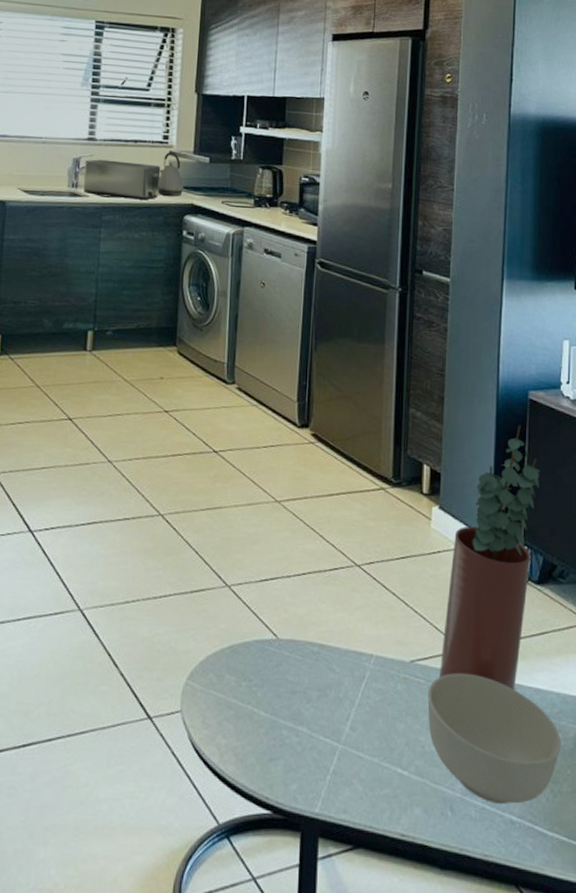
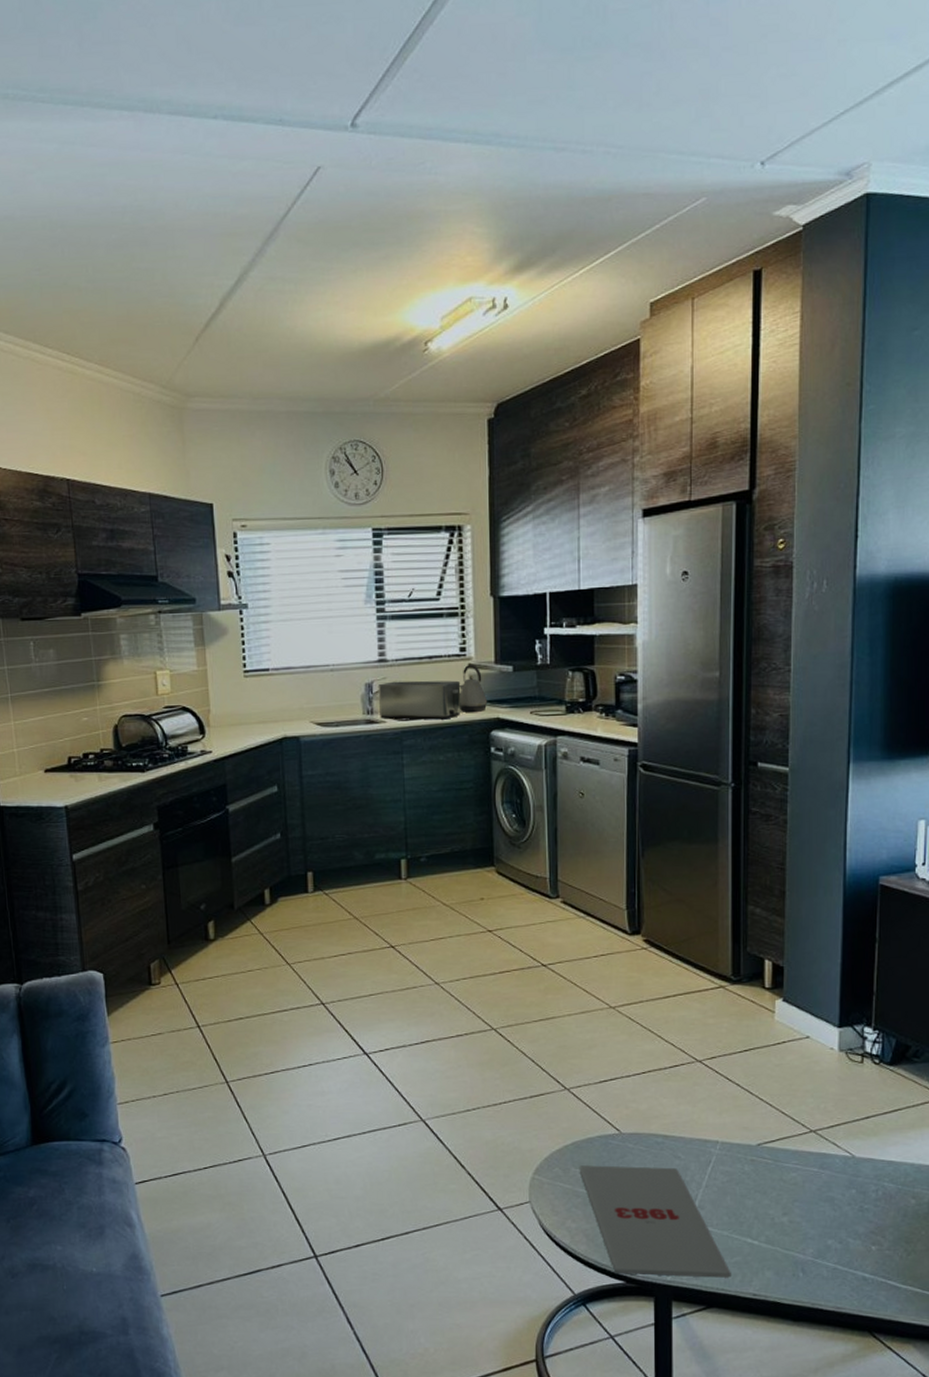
magazine: none [233,673,380,813] -> present [579,1165,731,1278]
bowl: present [427,672,561,805] -> none [776,1151,915,1264]
vase: present [440,425,541,691] -> none [788,912,893,1165]

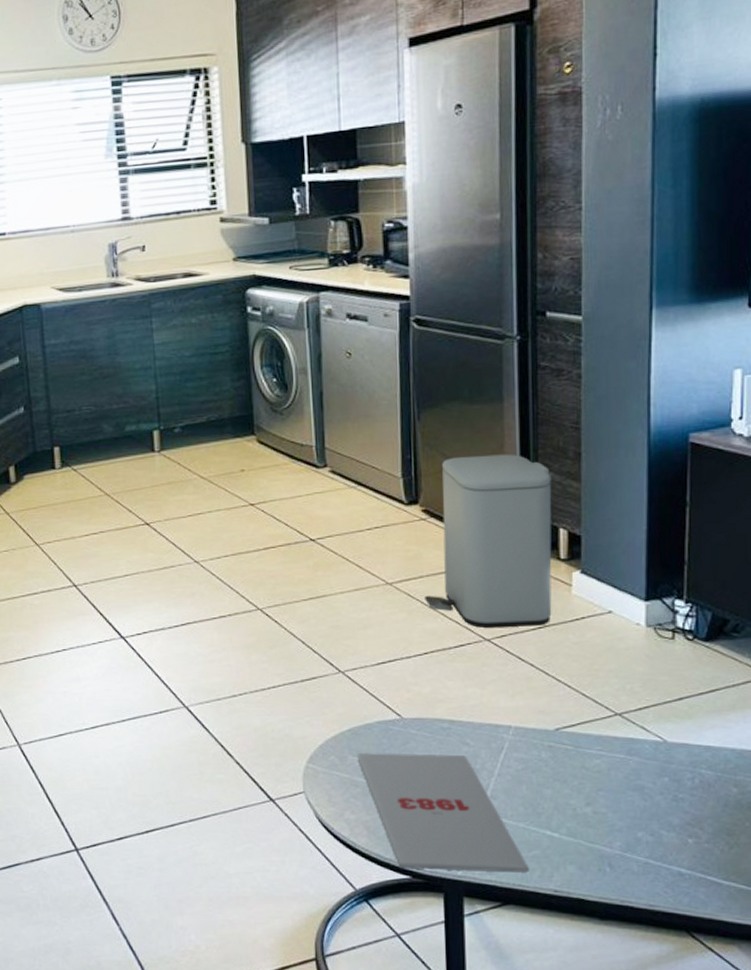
toaster: present [378,680,461,720] -> none [122,236,214,281]
kettle: present [459,663,488,712] -> none [211,217,243,270]
pedal bin: none [643,890,759,1050] -> present [423,454,552,628]

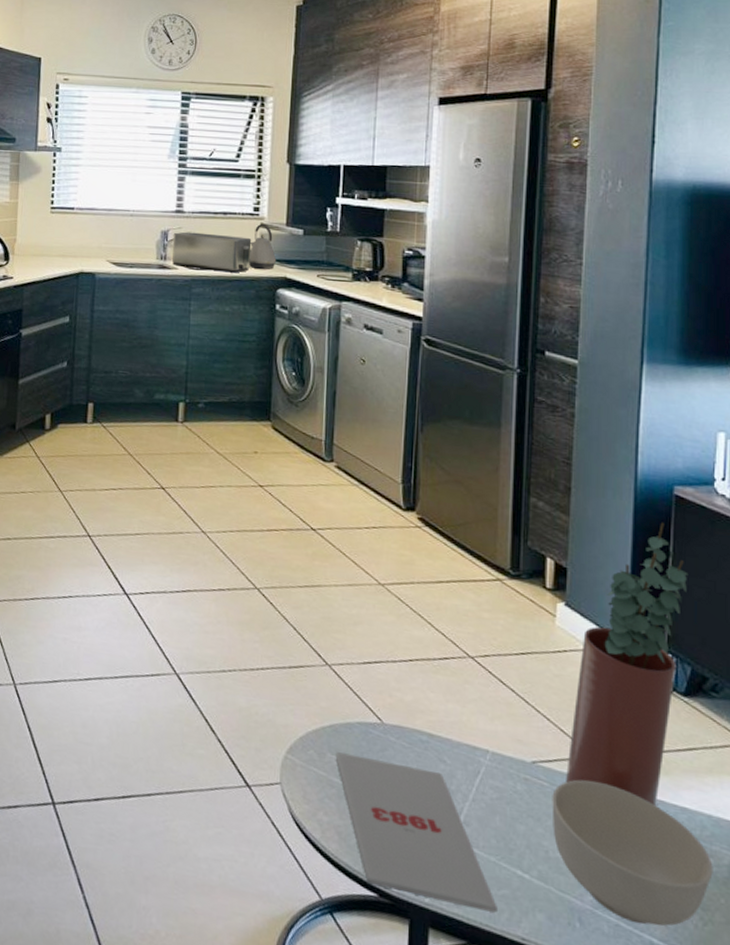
toaster: none [122,236,214,281] -> present [171,231,252,273]
kettle: none [211,217,243,270] -> present [249,223,277,269]
pedal bin: present [423,454,552,628] -> none [413,472,542,652]
bowl: none [577,736,738,859] -> present [552,779,713,926]
vase: none [590,472,707,750] -> present [566,522,689,807]

